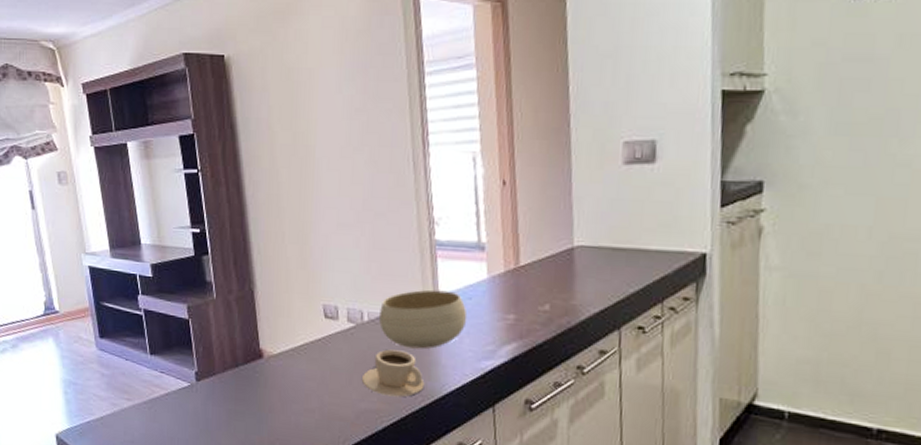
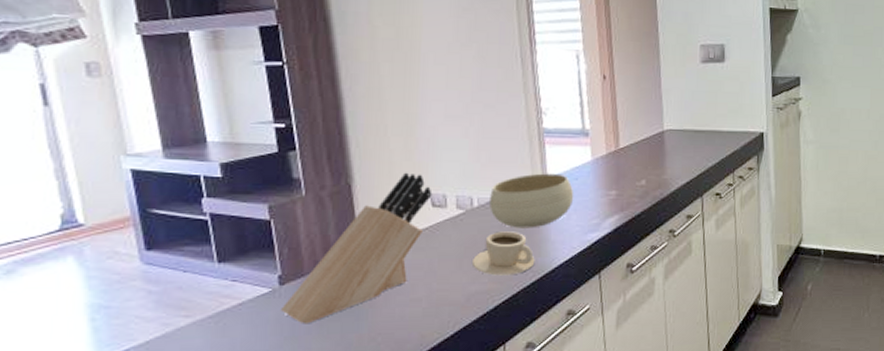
knife block: none [196,281,325,421] -> present [280,172,432,324]

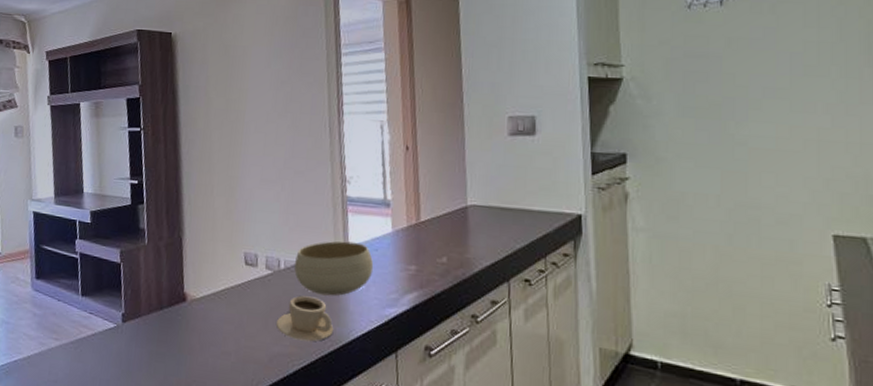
knife block: present [280,172,432,324] -> none [120,230,246,362]

